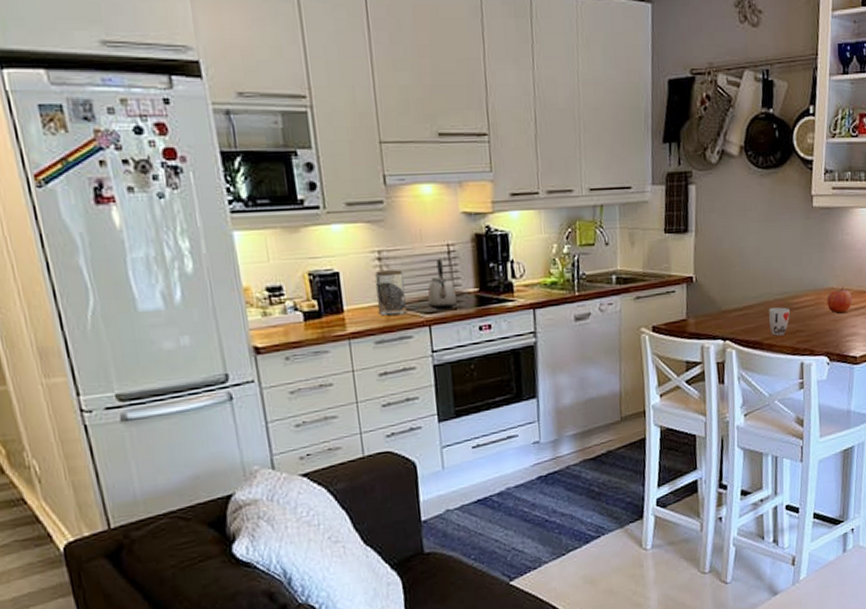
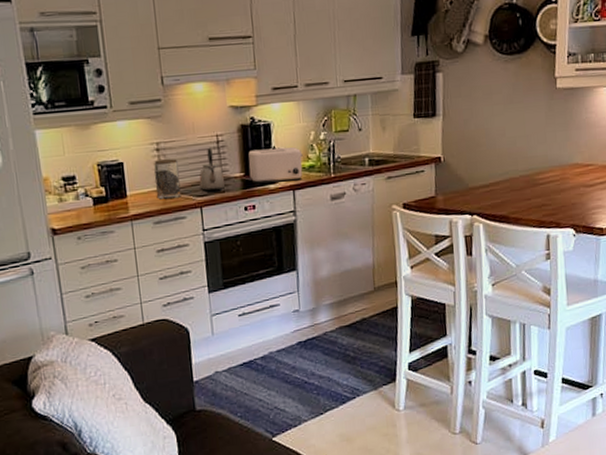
toaster: none [483,260,544,301] -> present [248,147,303,184]
cup: present [768,307,791,336] -> none [514,183,536,210]
fruit: present [827,287,853,314] -> none [572,162,598,188]

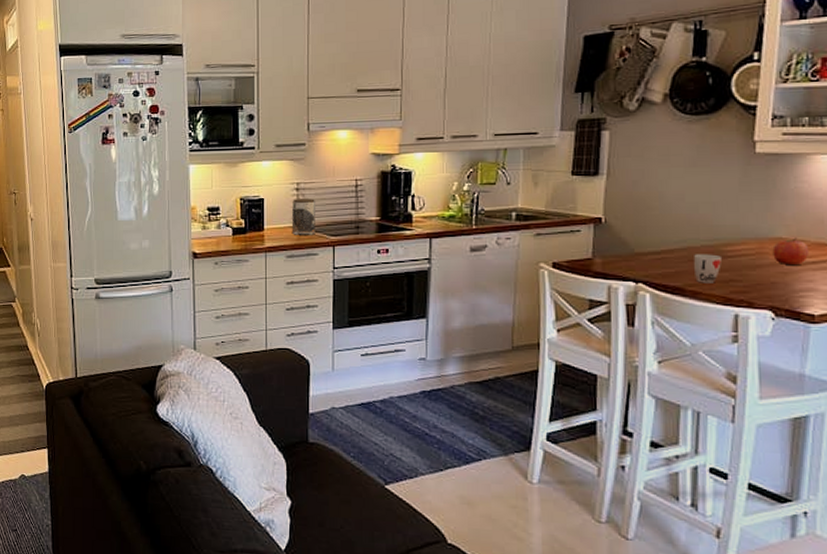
kettle: present [199,148,226,193] -> none [334,191,360,233]
toaster: present [248,147,303,184] -> none [385,195,443,230]
cup: none [514,183,536,210] -> present [693,254,723,283]
fruit: none [572,162,598,188] -> present [772,237,810,266]

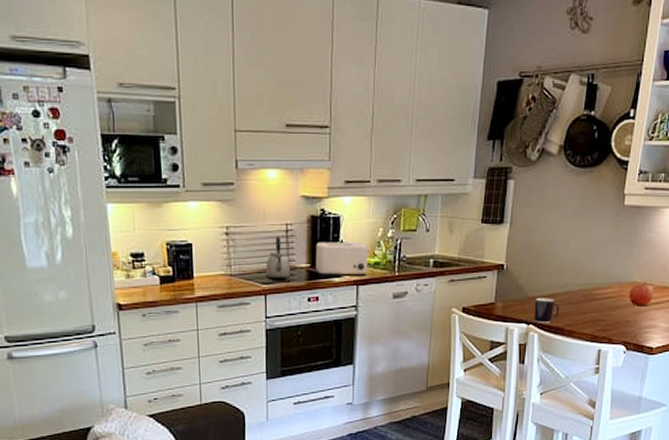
jar: present [291,199,315,235] -> none [221,244,247,283]
kettle: none [334,191,360,233] -> present [265,237,291,281]
toaster: none [385,195,443,230] -> present [315,241,369,277]
mug: none [643,254,676,283] -> present [534,298,559,324]
cup: present [693,254,723,283] -> none [571,297,594,323]

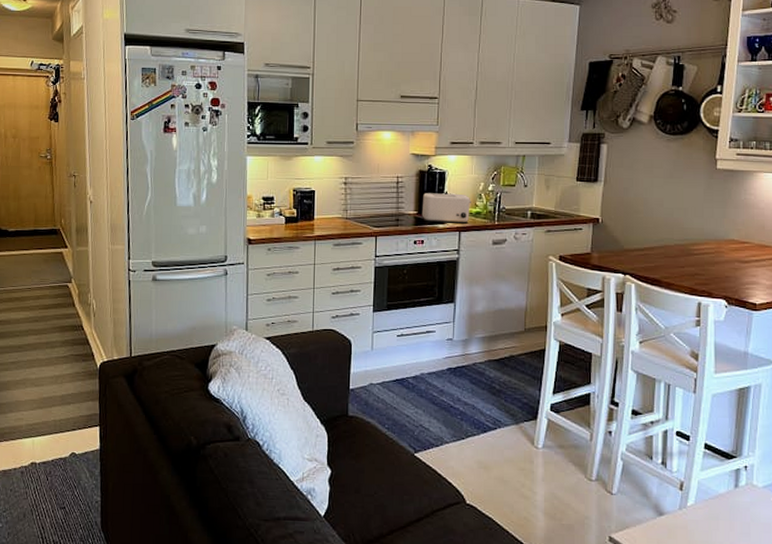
kettle: present [265,237,291,281] -> none [377,187,400,225]
mug: present [534,298,559,324] -> none [630,250,655,275]
fruit: present [629,282,655,306] -> none [727,240,754,263]

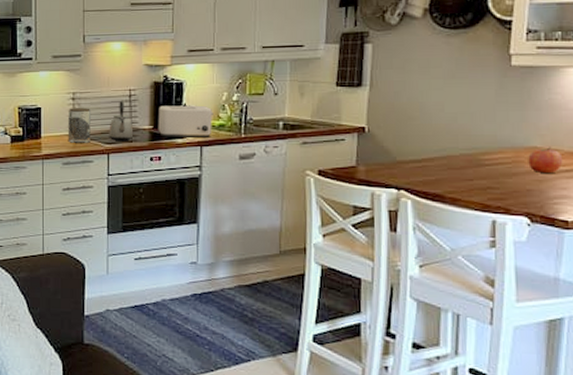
jar: none [339,192,361,226] -> present [67,108,91,143]
kettle: none [377,187,400,225] -> present [109,101,134,142]
fruit: none [727,240,754,263] -> present [528,147,563,174]

